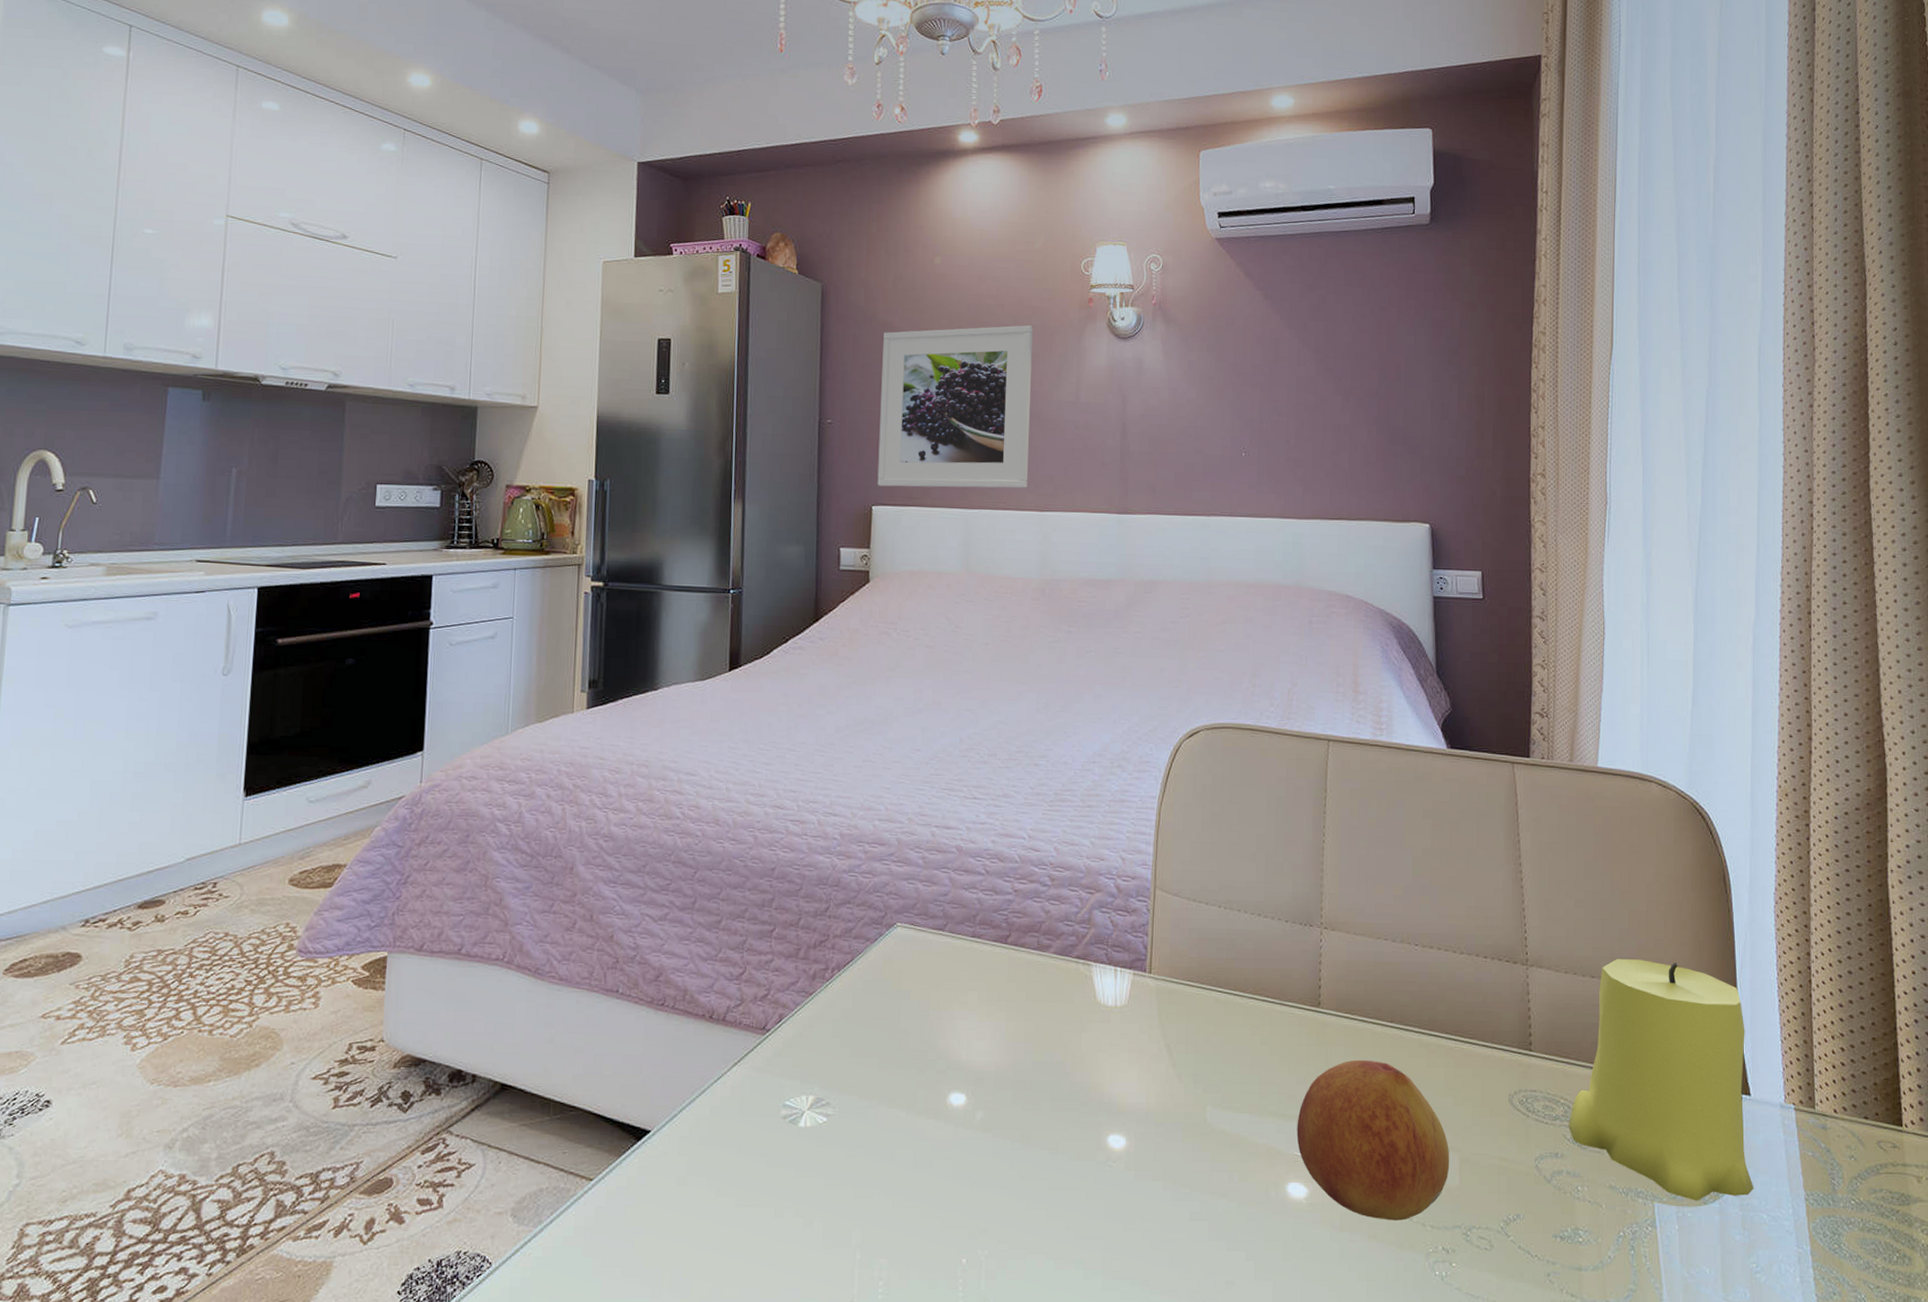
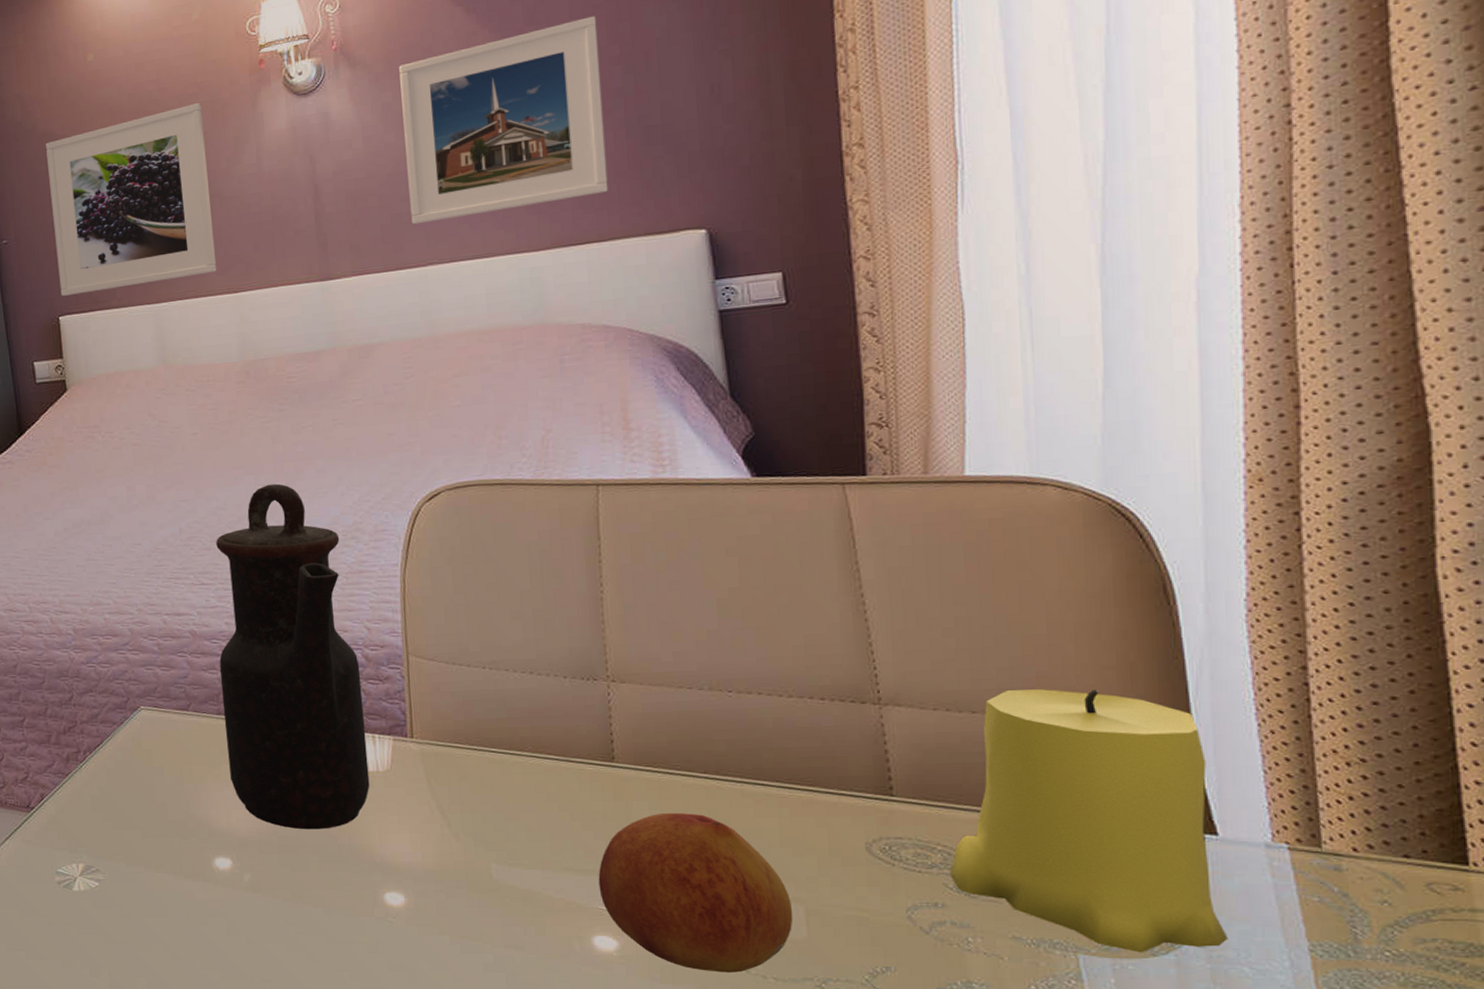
teapot: none [976,704,1111,1065] -> present [216,483,370,830]
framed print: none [1201,324,1363,478] -> present [399,15,609,225]

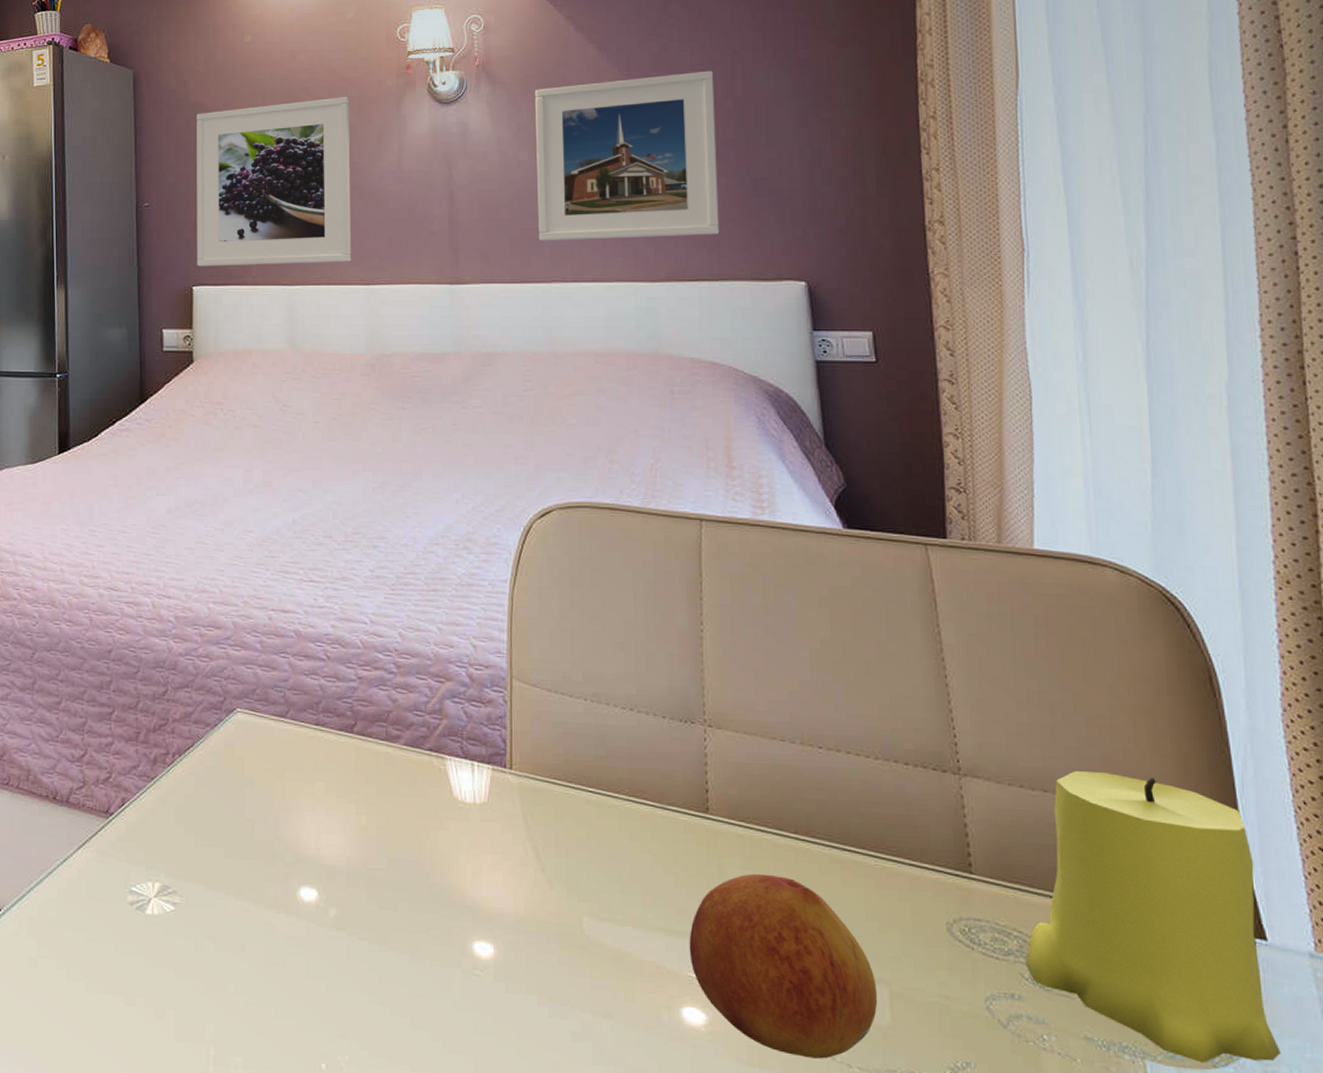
teapot: present [216,483,370,830] -> none [321,483,466,864]

